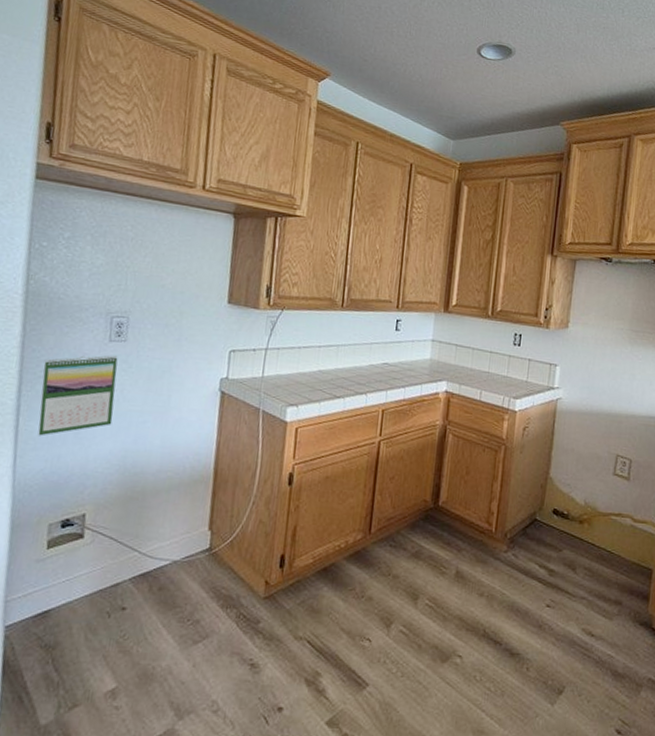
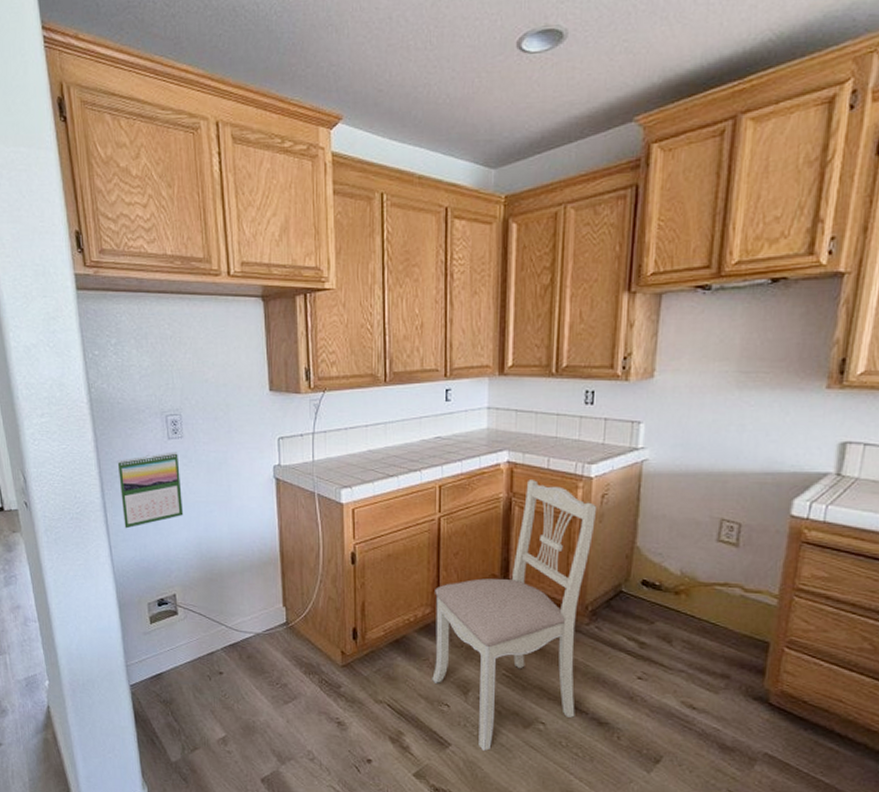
dining chair: none [356,409,519,690] -> present [432,480,598,751]

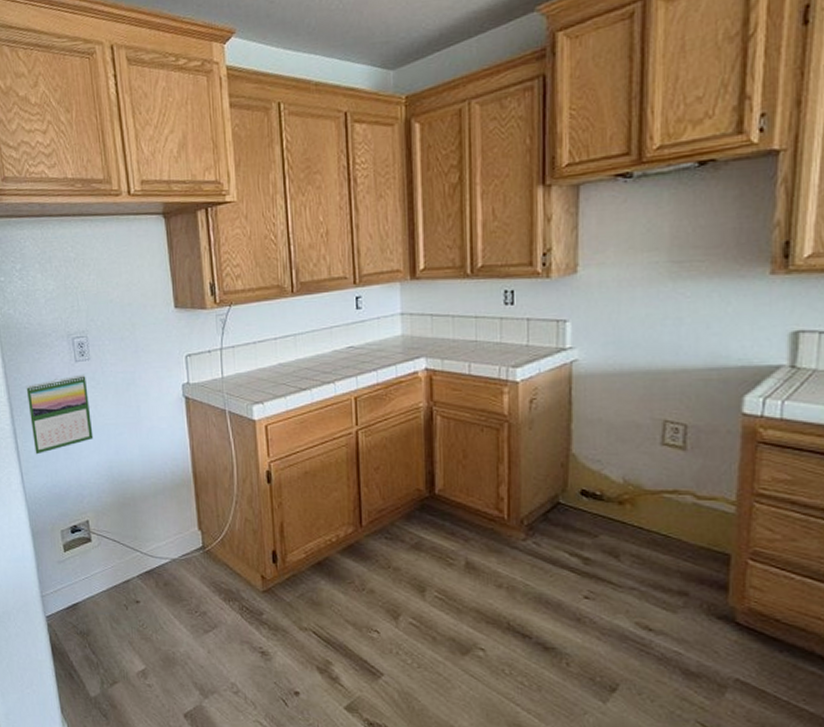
dining chair: present [432,480,598,751] -> none [356,387,526,681]

